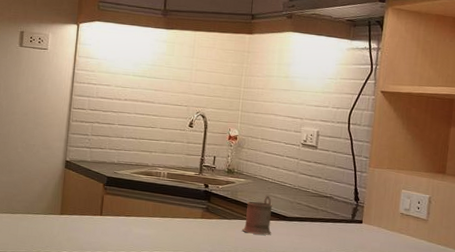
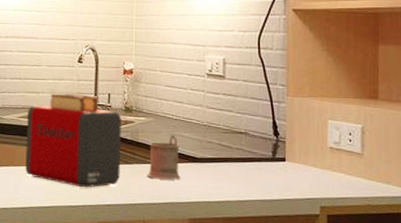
toaster: none [135,153,224,239] -> present [26,93,122,188]

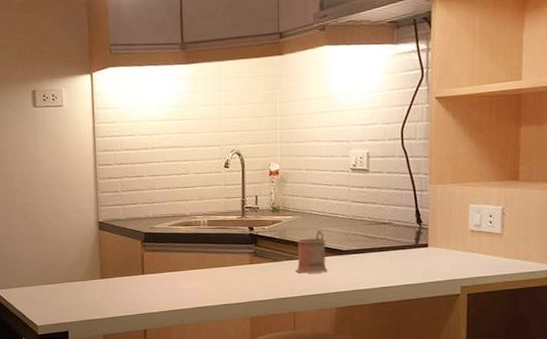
toaster: present [26,93,122,188] -> none [178,198,270,287]

